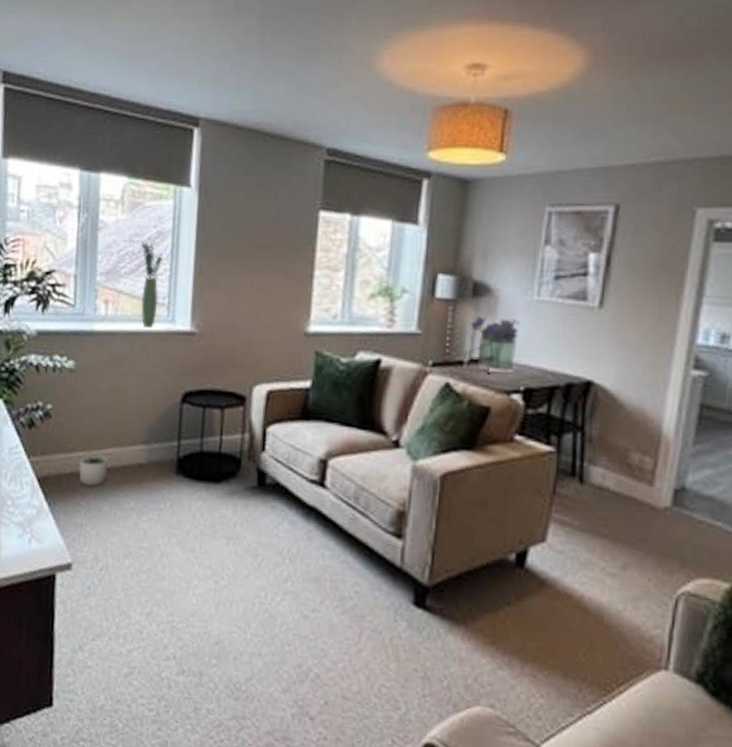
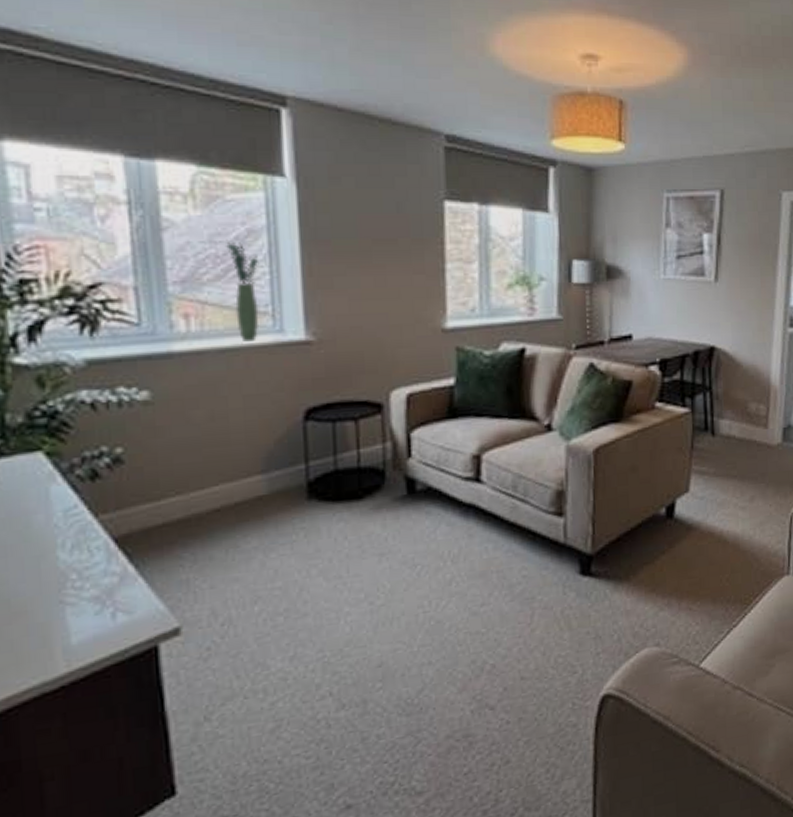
planter: present [79,454,108,487] -> none [174,495,217,535]
flower bouquet: present [463,316,520,374] -> none [603,297,651,351]

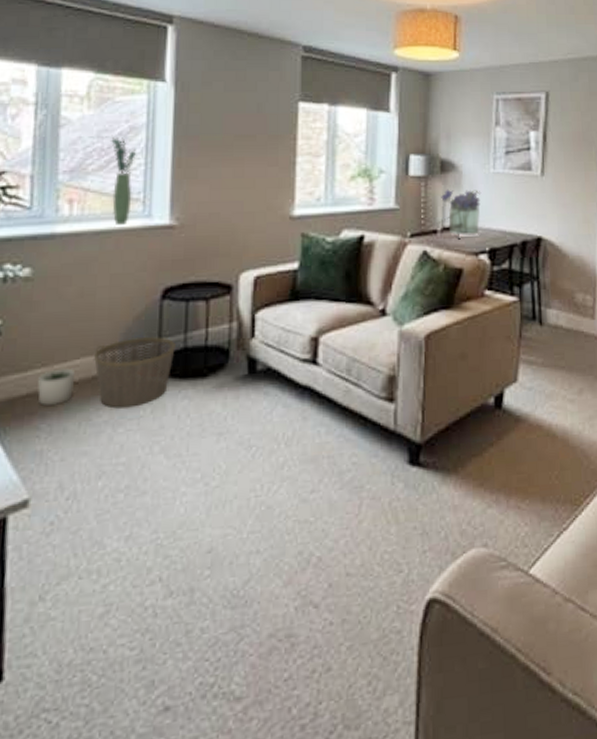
planter: none [174,495,217,535] -> present [37,368,75,406]
basket: none [234,459,325,534] -> present [94,336,176,409]
flower bouquet: none [603,297,651,351] -> present [436,189,482,240]

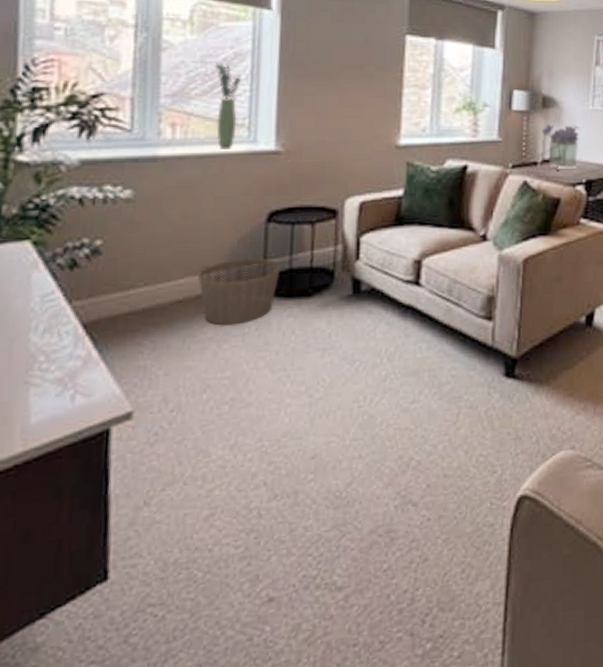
planter: present [37,368,75,406] -> none [140,287,179,324]

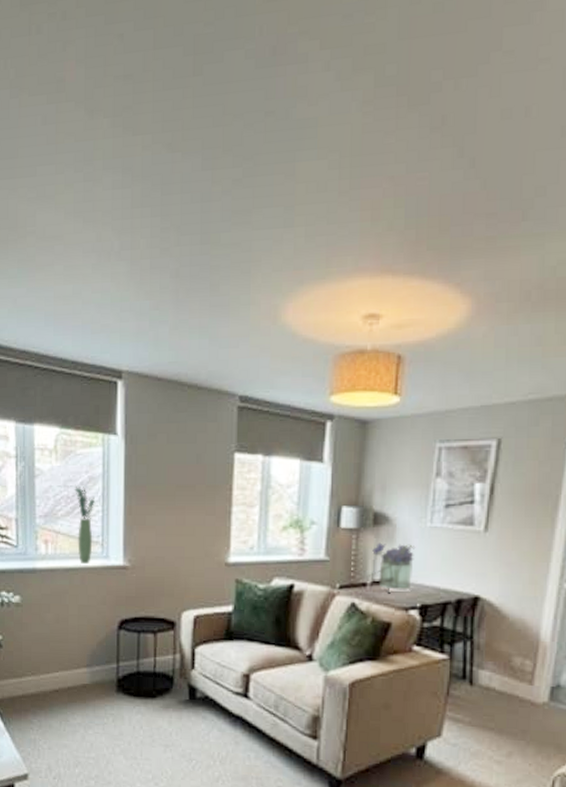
basket: present [198,257,281,326] -> none [69,659,130,715]

